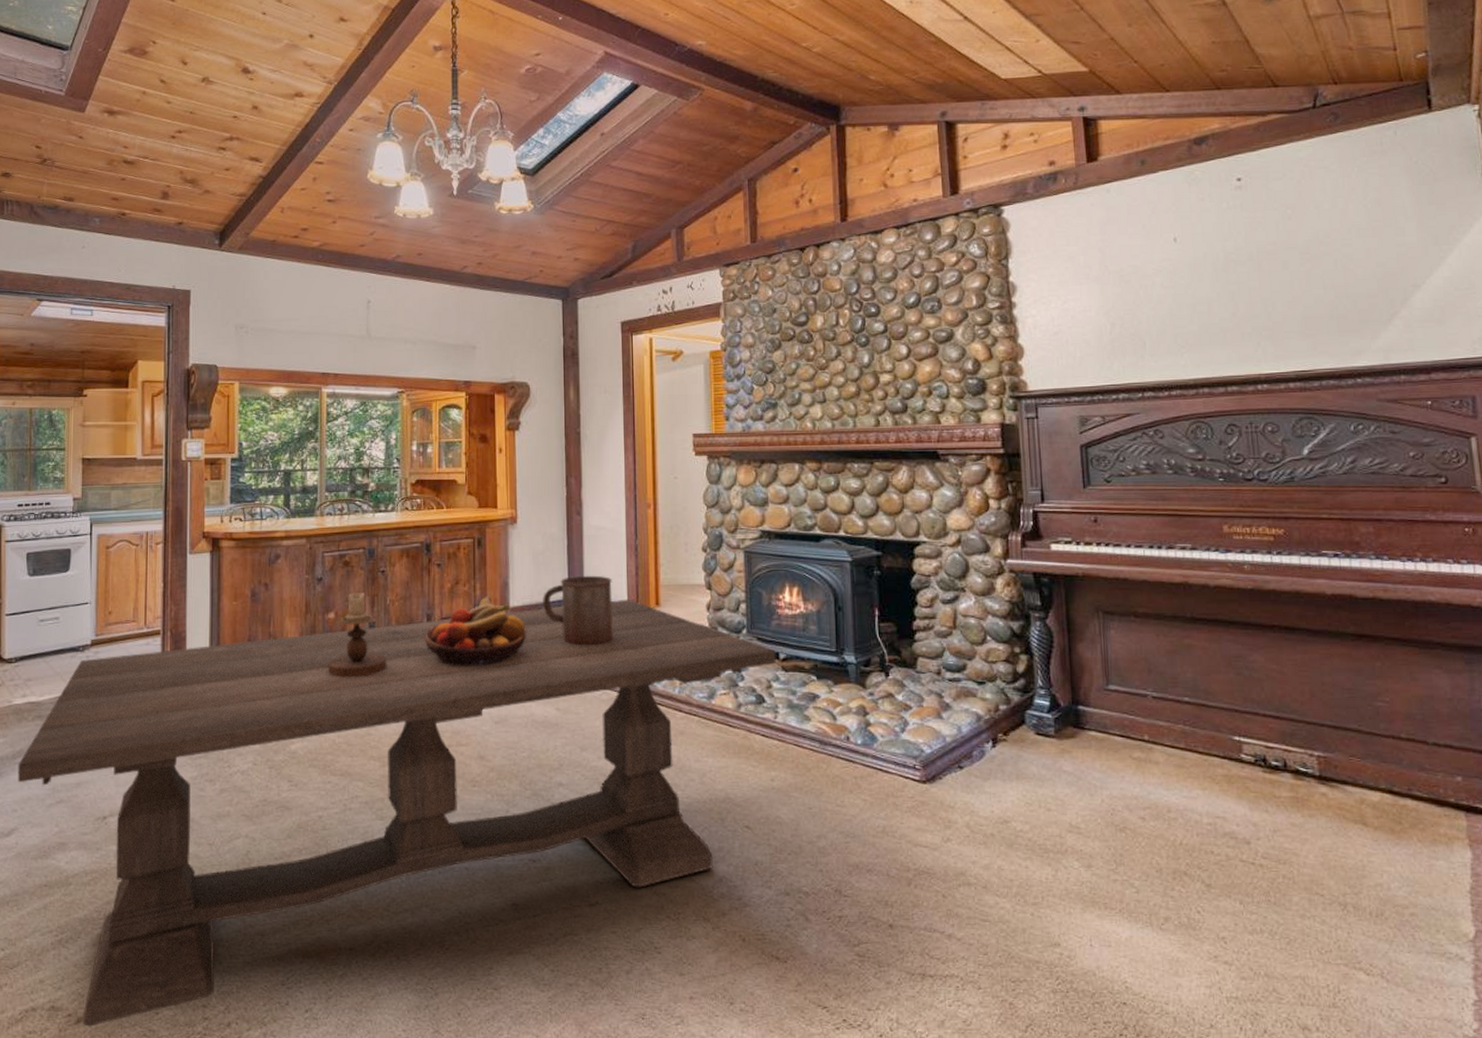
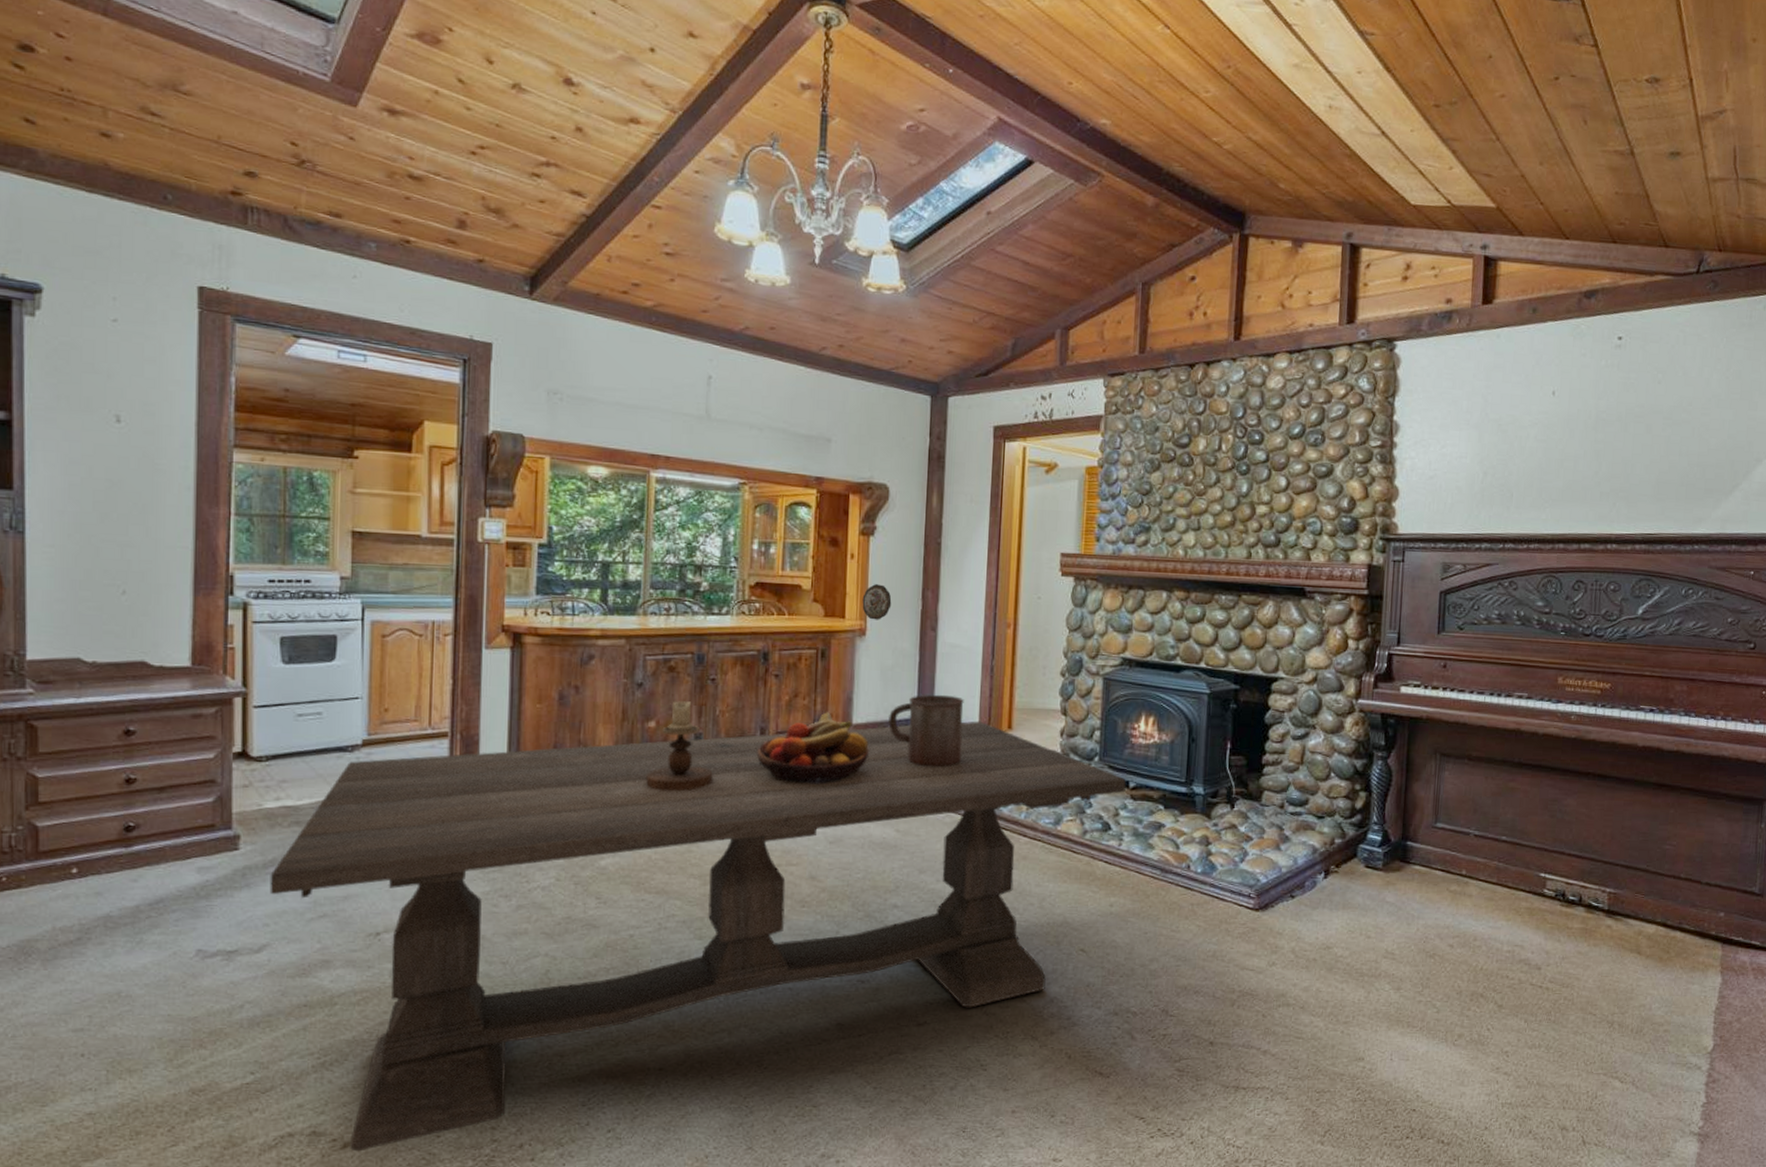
decorative plate: none [512,475,539,508] -> present [862,584,892,620]

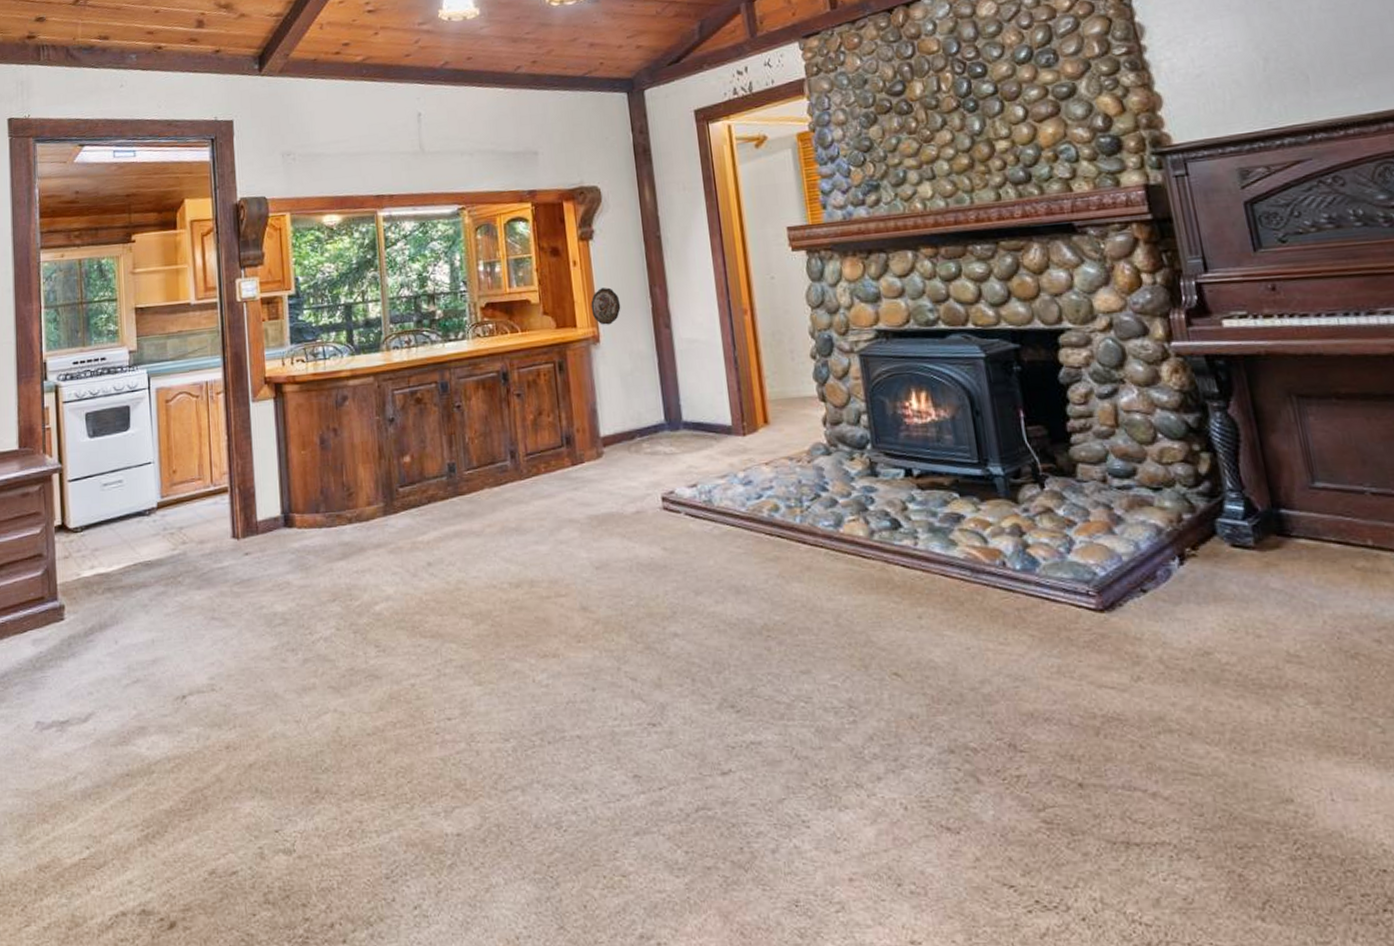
dining table: present [269,721,1126,1152] -> none [90,418,910,932]
candlestick: present [646,701,713,792] -> none [408,432,471,528]
fruit bowl: present [757,712,869,785] -> none [510,427,622,507]
mug: present [888,694,964,767] -> none [636,394,719,475]

